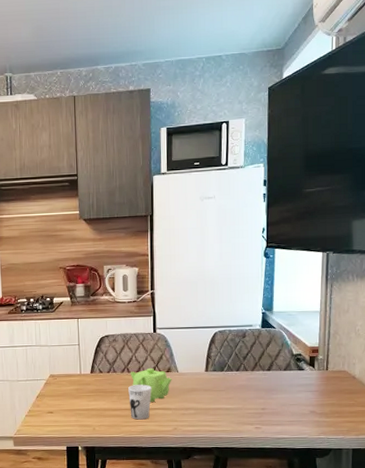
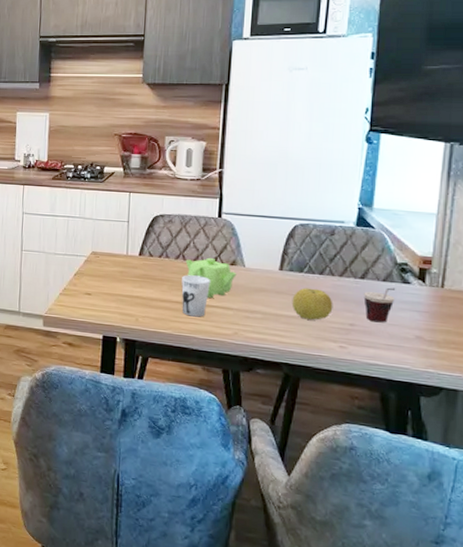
fruit: none [217,383,249,409] -> present [291,287,333,320]
cup: none [271,375,294,404] -> present [363,287,396,323]

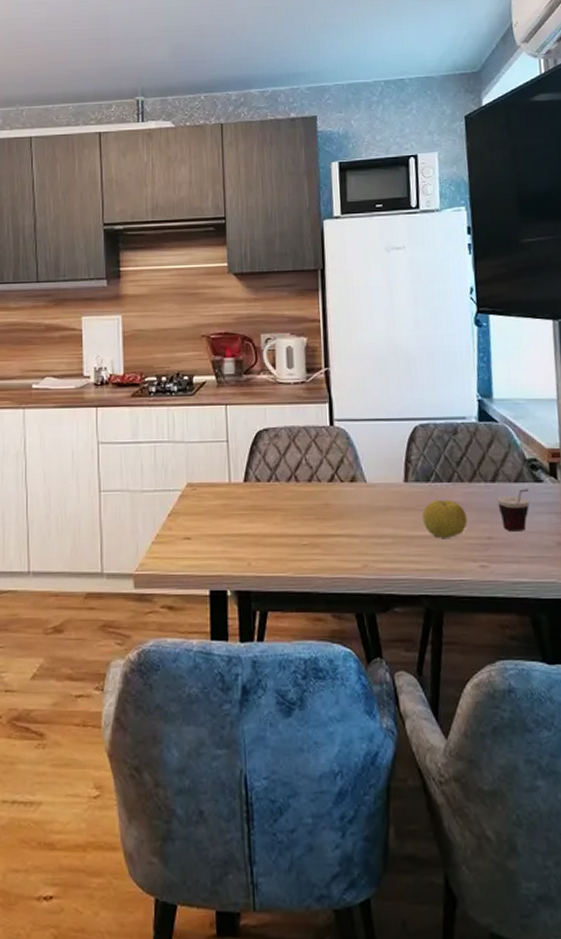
cup: present [181,275,210,317] -> none [297,499,330,552]
teapot: present [185,257,237,298] -> none [299,475,358,525]

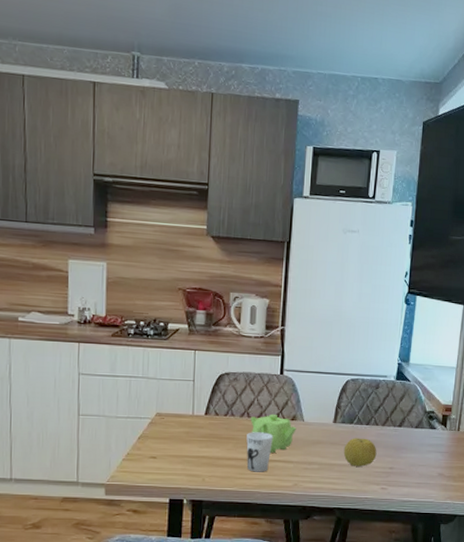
cup: none [297,499,330,552] -> present [246,432,273,472]
teapot: none [299,475,358,525] -> present [250,414,297,453]
cup: present [497,488,530,532] -> none [400,433,425,465]

